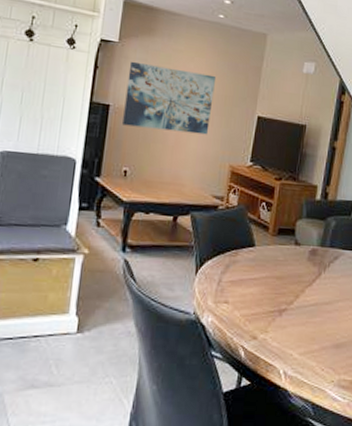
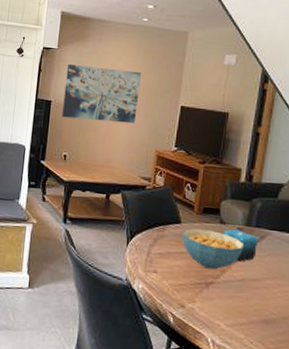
cereal bowl: none [255,251,319,295] -> present [182,228,245,270]
candle: none [297,250,332,285] -> present [222,229,259,262]

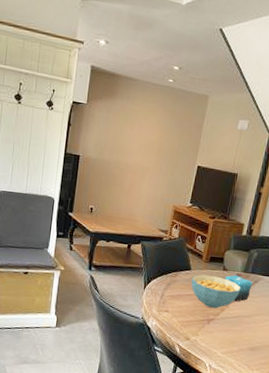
wall art: present [62,63,142,124] -> none [90,119,165,181]

